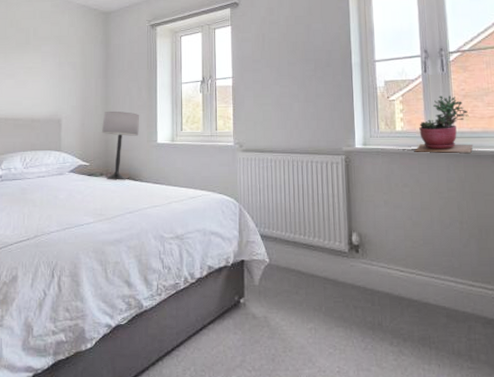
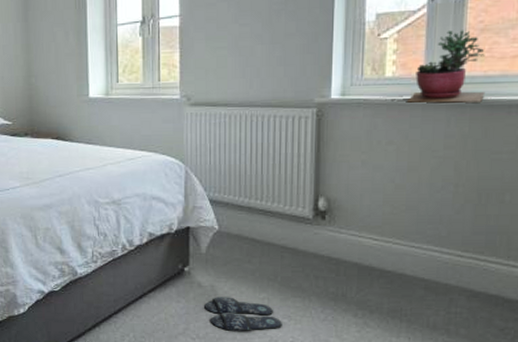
table lamp: present [101,111,140,180] -> none [23,60,68,141]
slippers: none [259,328,329,363] -> present [204,297,282,332]

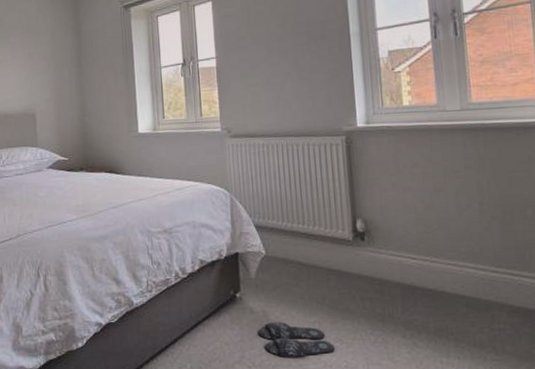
succulent plant: present [407,30,486,103] -> none [425,63,494,128]

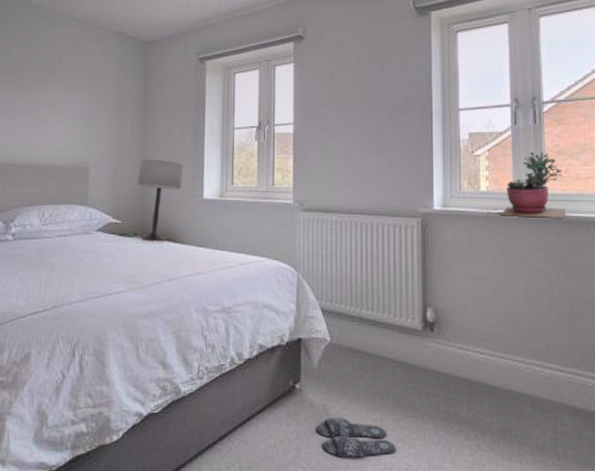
table lamp: none [78,101,118,175] -> present [136,159,184,242]
succulent plant: none [425,63,494,128] -> present [501,152,567,218]

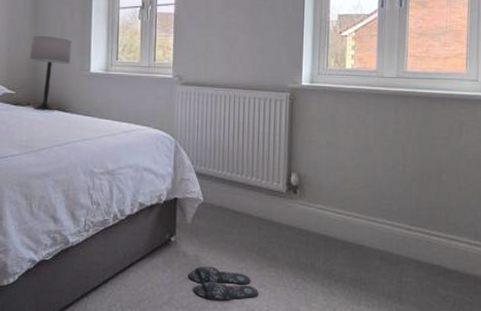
succulent plant: present [501,152,567,218] -> none [364,33,425,94]

